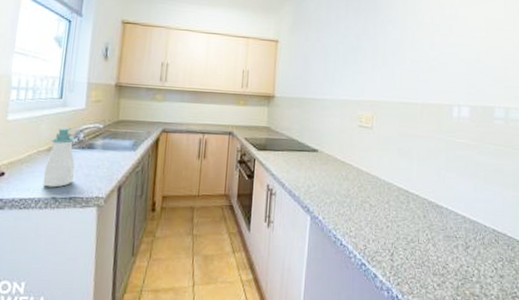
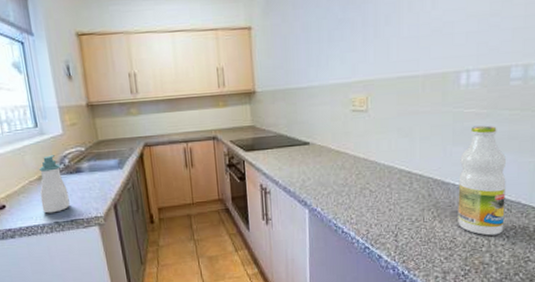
bottle: none [450,155,493,266] -> present [458,125,507,236]

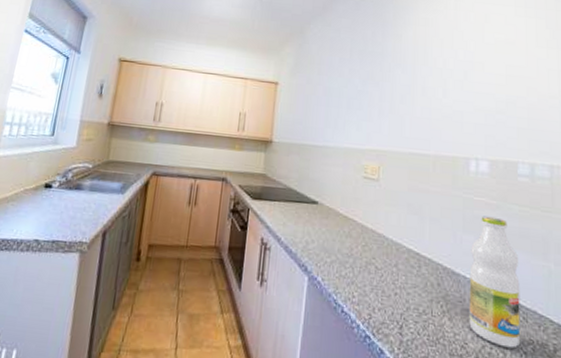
soap bottle: present [39,155,70,214] -> none [26,166,62,229]

